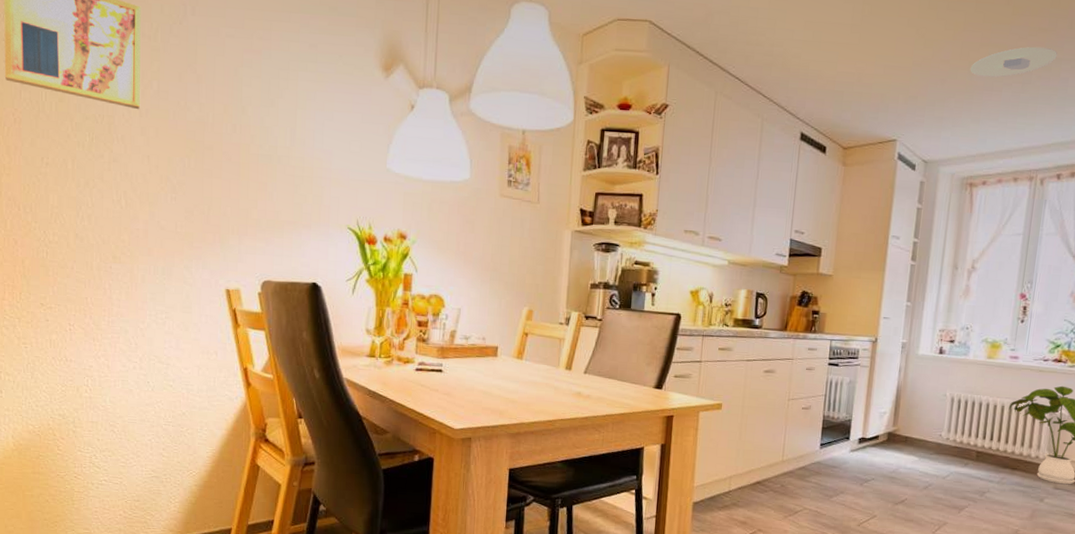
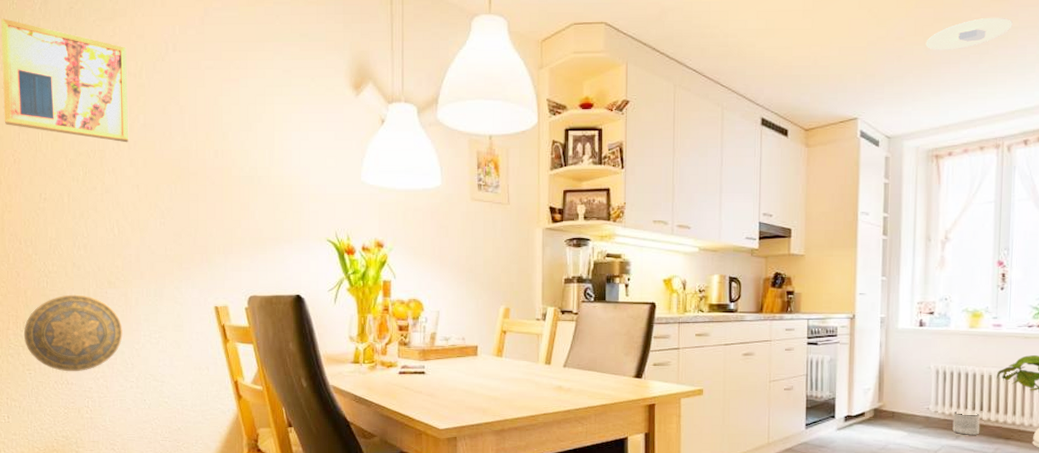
decorative plate: none [20,267,127,349] -> present [23,294,123,372]
planter: none [962,439,989,464] -> present [952,410,980,435]

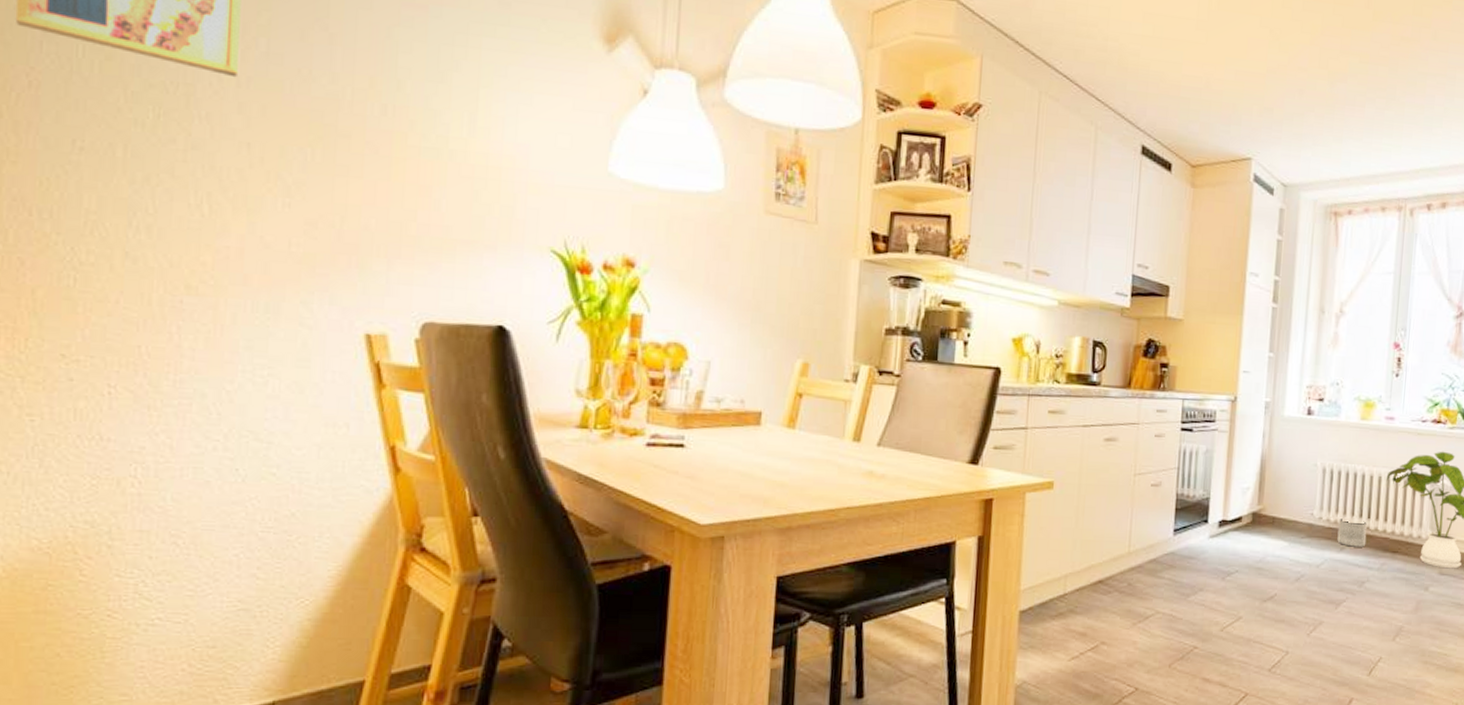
decorative plate: present [23,294,123,372] -> none [24,300,206,422]
recessed light: present [925,17,1013,50] -> none [1330,57,1422,91]

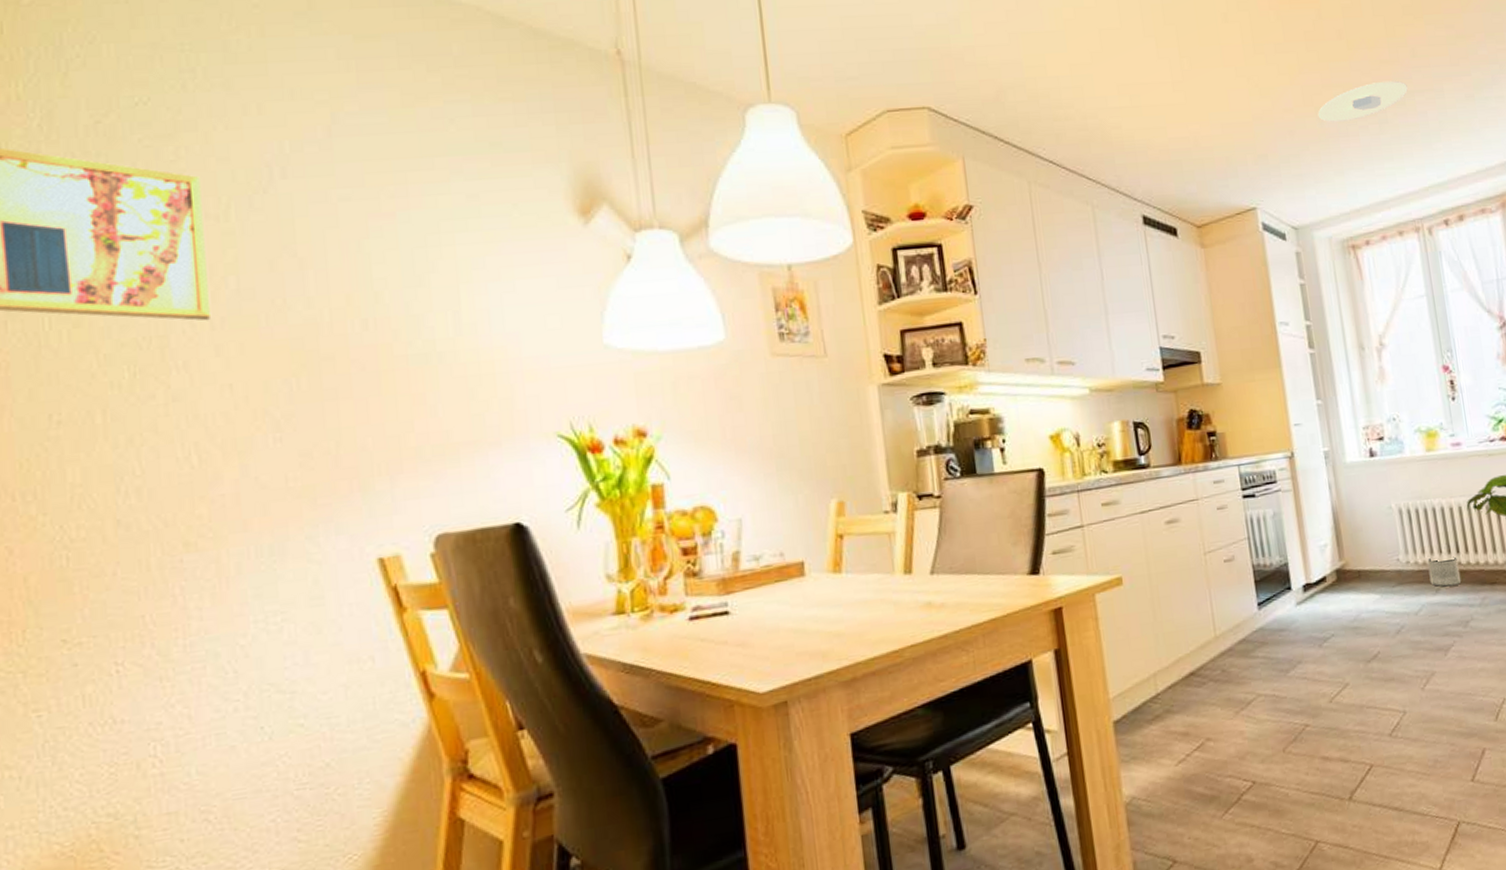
recessed light: none [1330,57,1422,91] -> present [1317,80,1408,122]

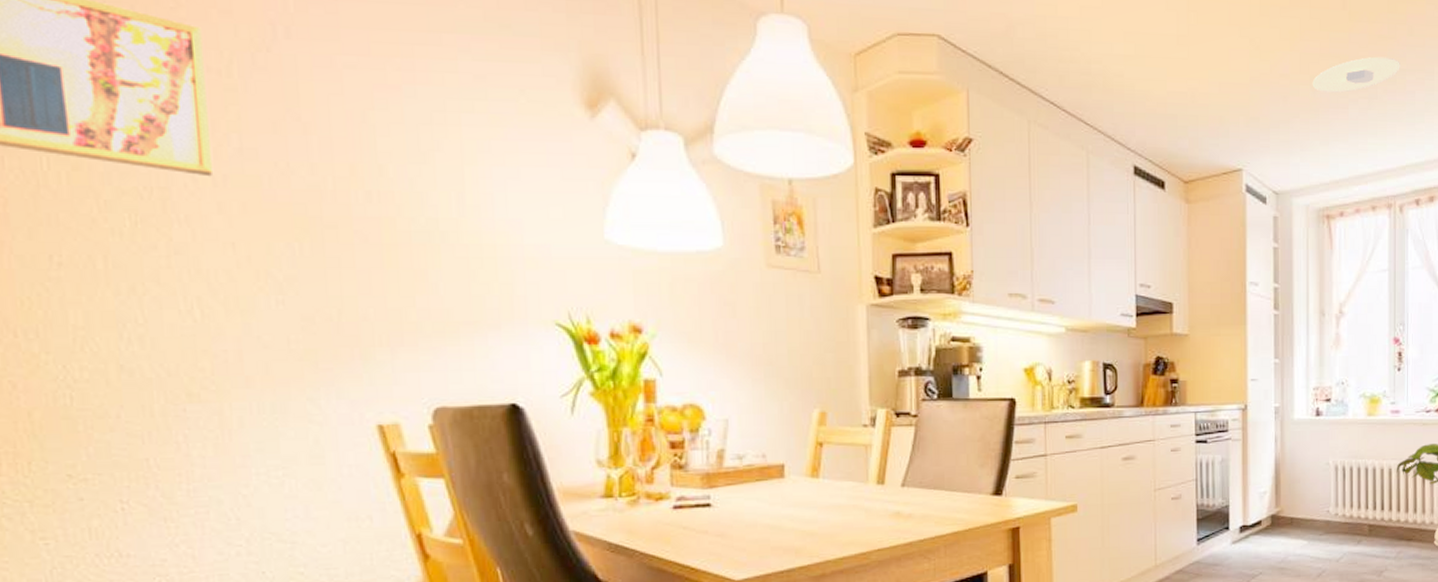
planter: present [1427,556,1462,587] -> none [1354,511,1382,539]

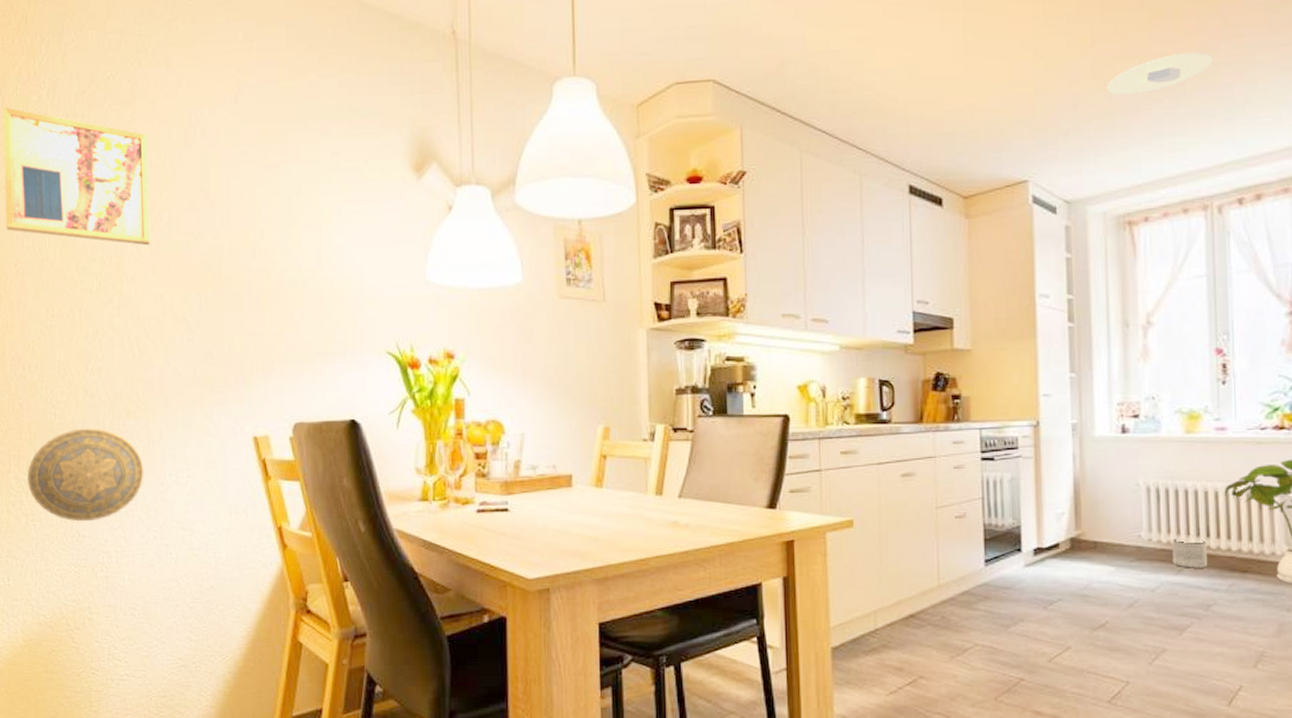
decorative plate: none [29,415,219,538] -> present [27,428,144,522]
planter: none [1354,511,1382,539] -> present [1172,537,1208,568]

